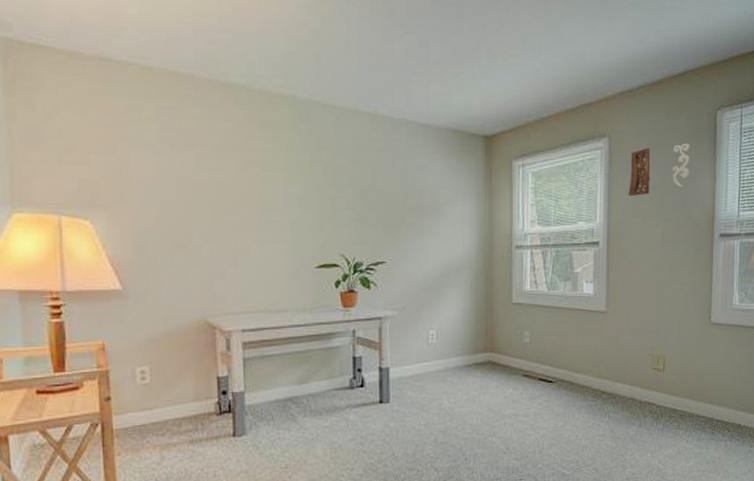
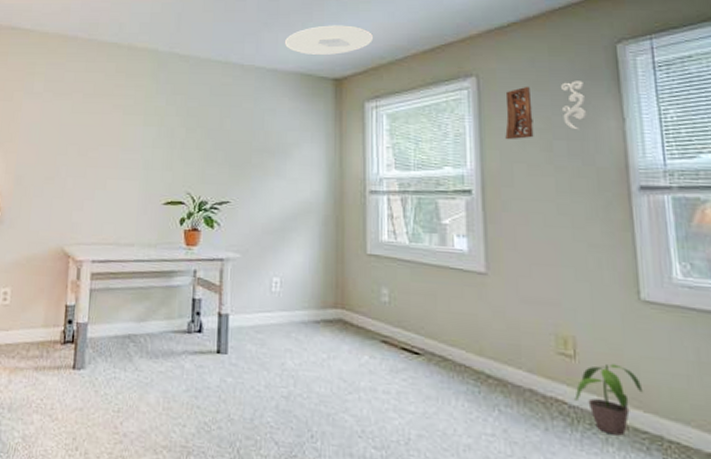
ceiling light: none [435,78,522,111] -> present [284,25,374,55]
potted plant: none [661,371,705,422] -> present [574,363,644,436]

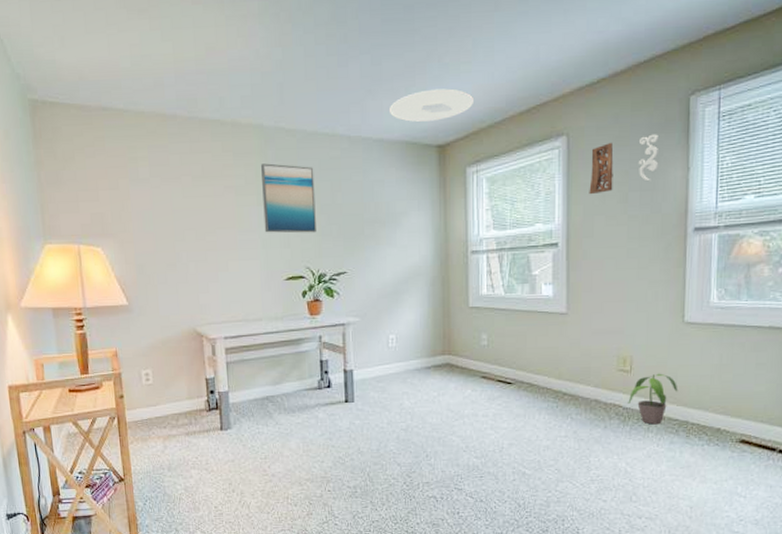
wall art: none [148,85,204,157] -> present [261,163,316,233]

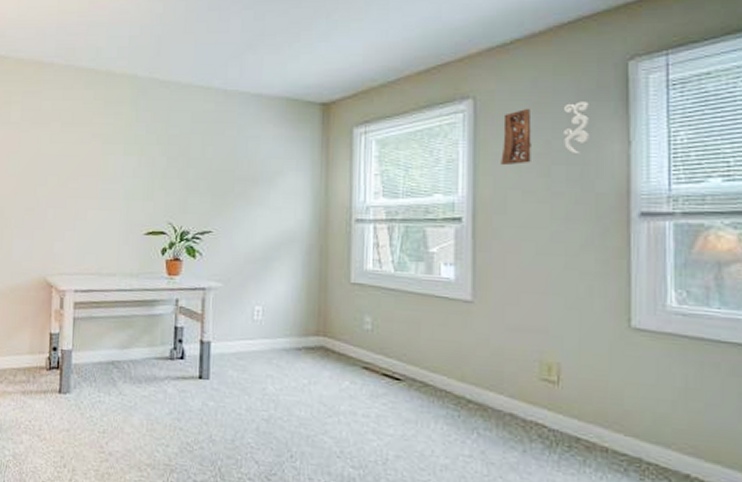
wall art: present [261,163,316,233] -> none [128,113,185,187]
ceiling light: present [388,88,475,122] -> none [269,45,365,78]
potted plant: present [628,373,678,425] -> none [555,389,626,458]

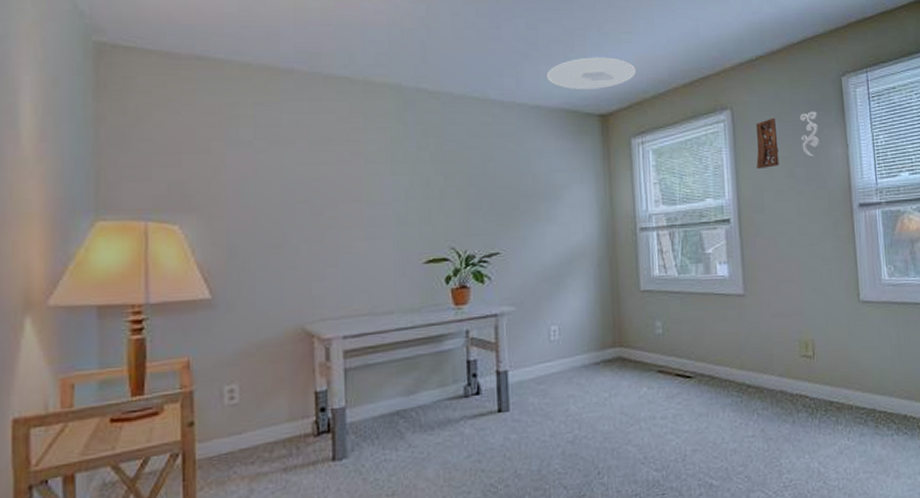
ceiling light: none [269,45,365,78] -> present [546,57,637,89]

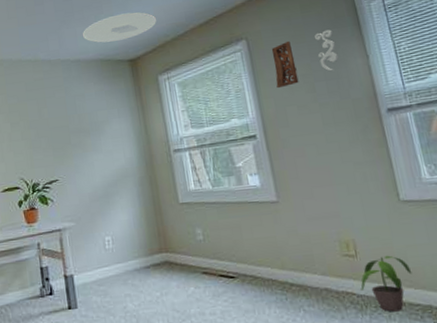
potted plant: none [814,357,862,416] -> present [360,255,413,312]

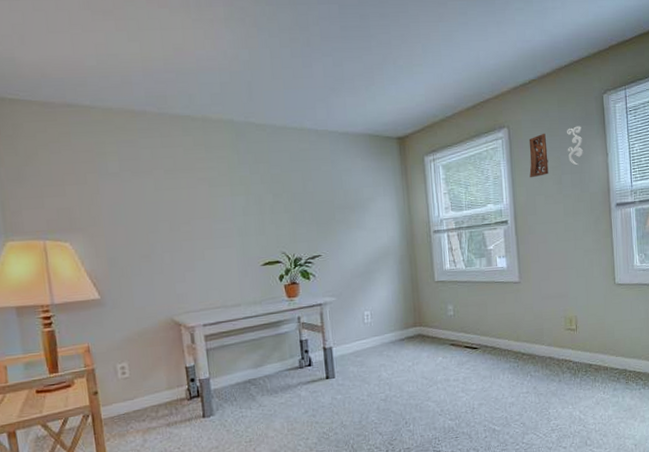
ceiling light: present [82,12,157,43] -> none [351,87,428,117]
potted plant: present [360,255,413,312] -> none [576,329,616,375]

